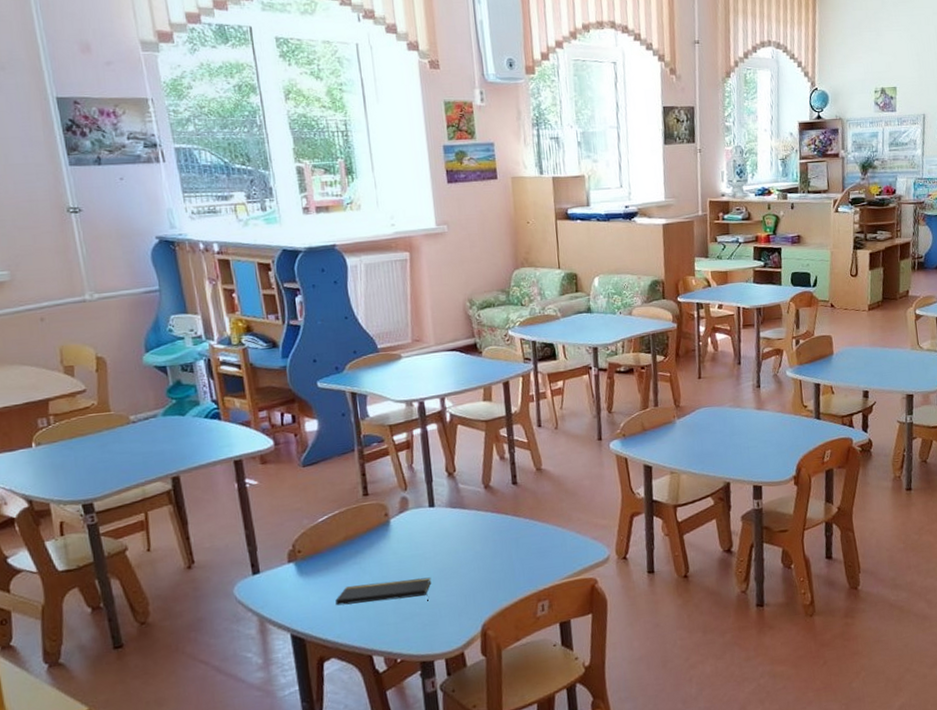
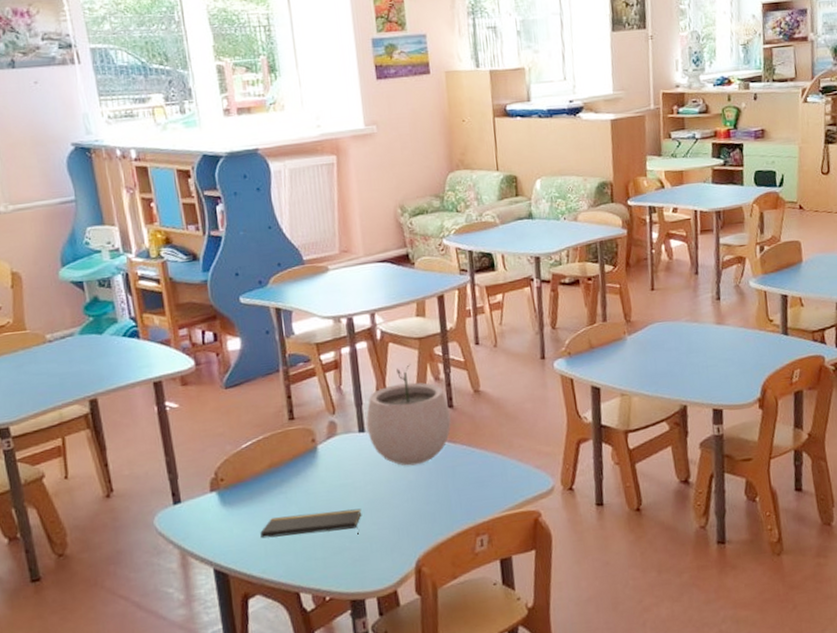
plant pot: none [436,444,515,538] -> present [366,364,451,466]

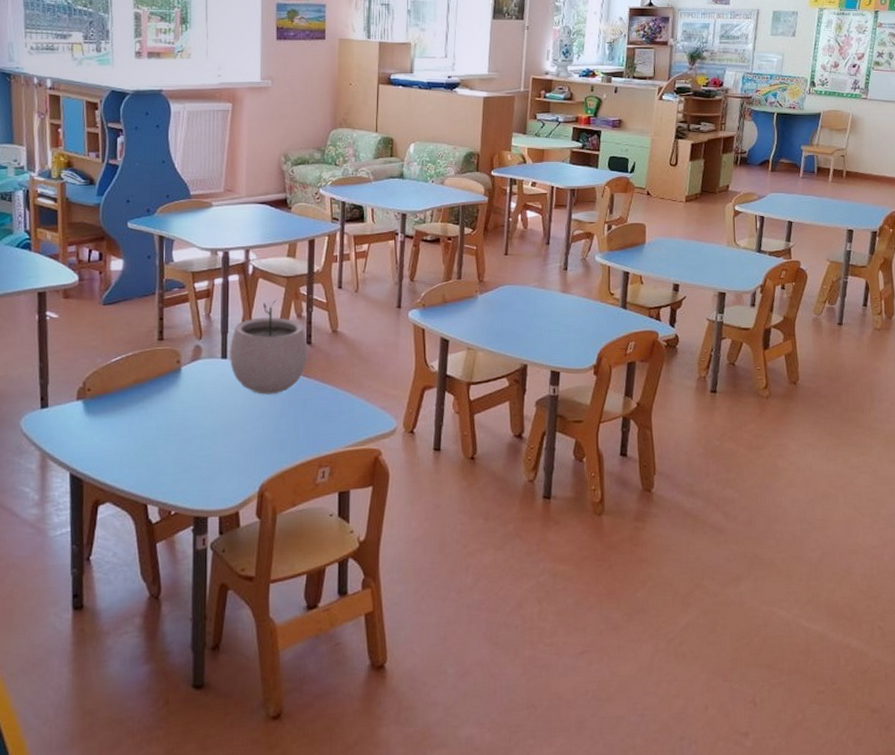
notepad: present [260,508,362,539] -> none [118,430,215,455]

